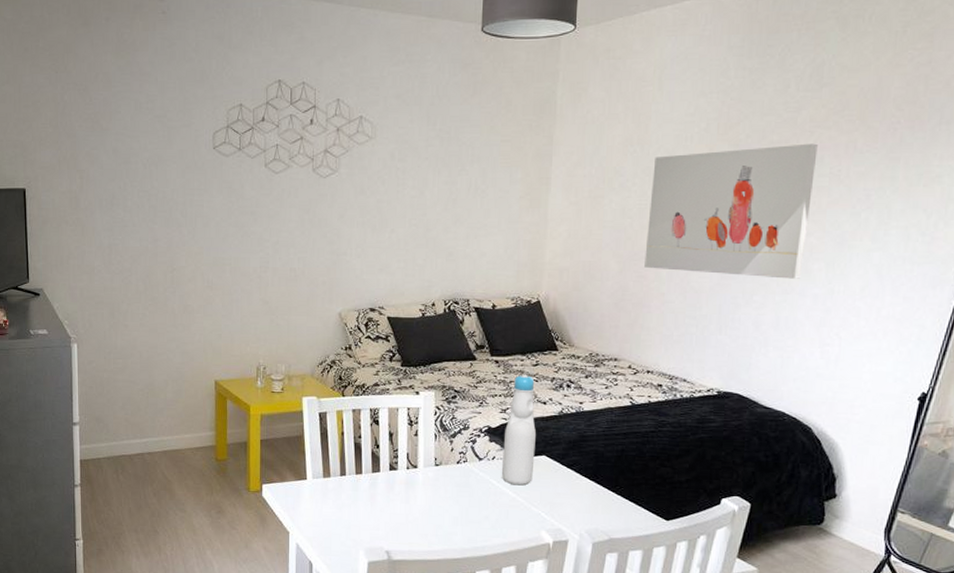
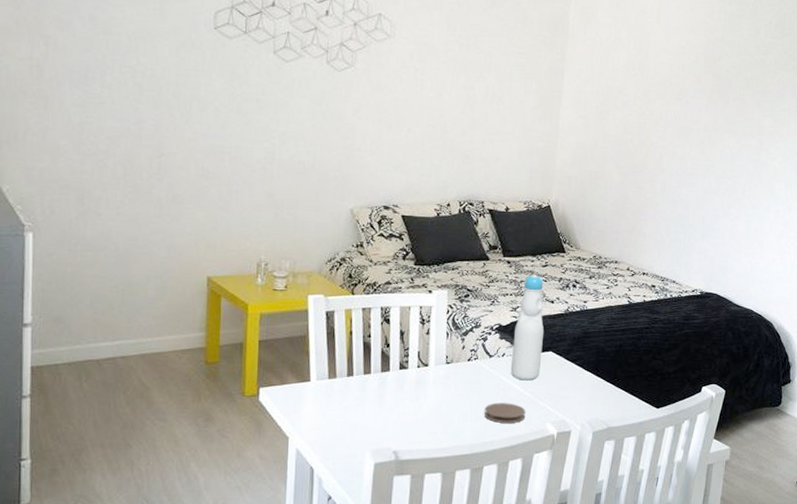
coaster: none [474,507,519,529] -> present [484,403,526,423]
wall art: present [644,143,818,279] -> none [642,81,781,196]

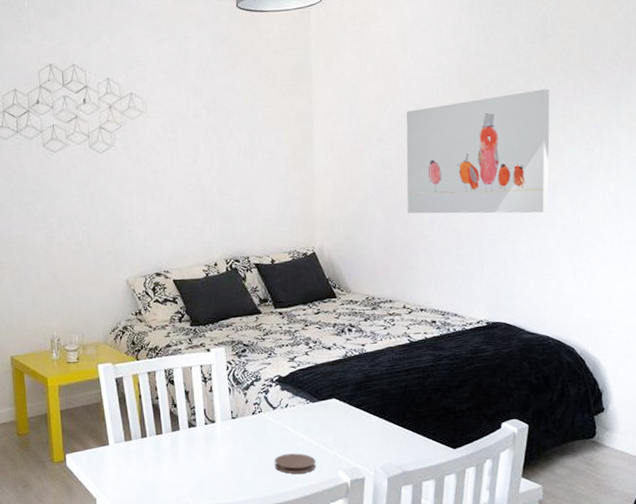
bottle: present [510,274,544,381] -> none [294,322,326,430]
wall art: none [642,81,781,196] -> present [406,89,550,214]

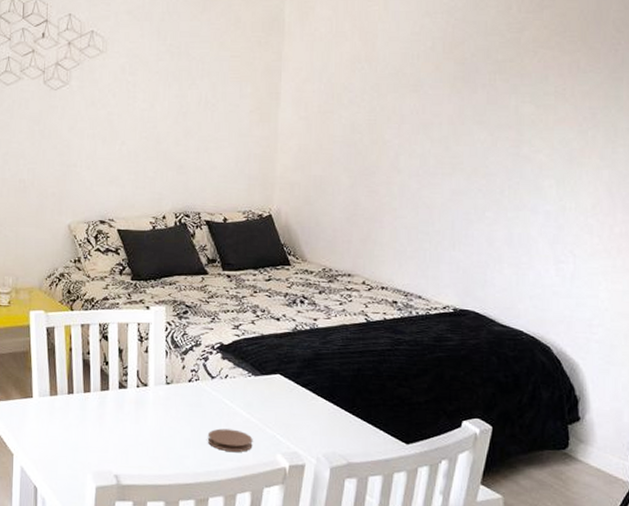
wall art: present [406,89,550,214] -> none [375,63,542,195]

